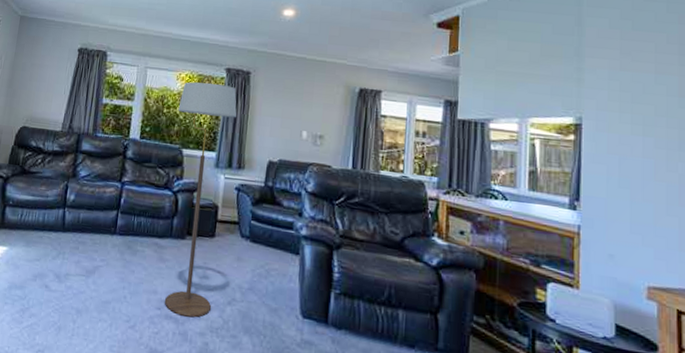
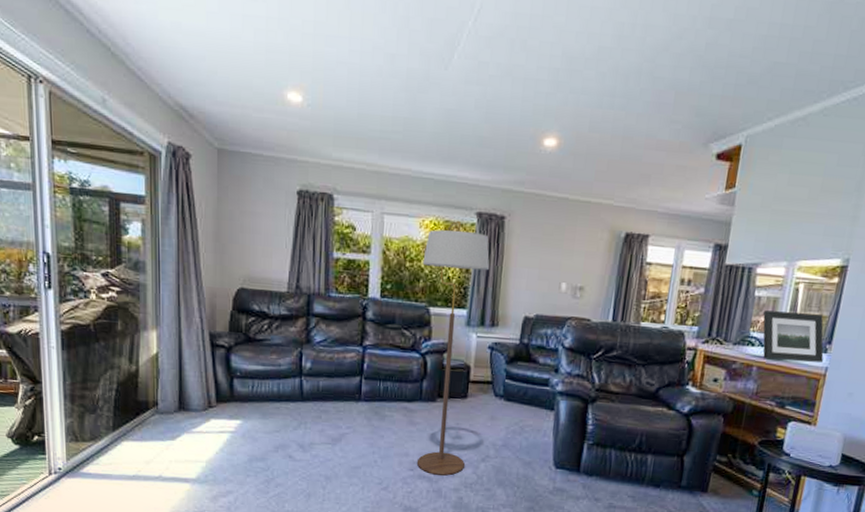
picture frame: none [502,164,575,220] -> present [762,310,824,363]

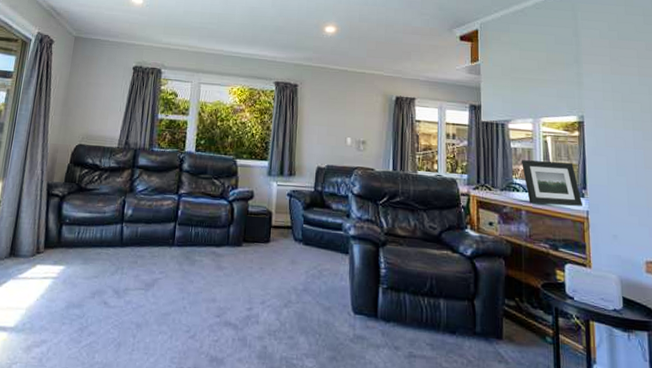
floor lamp: present [417,221,490,476] -> none [224,89,287,323]

